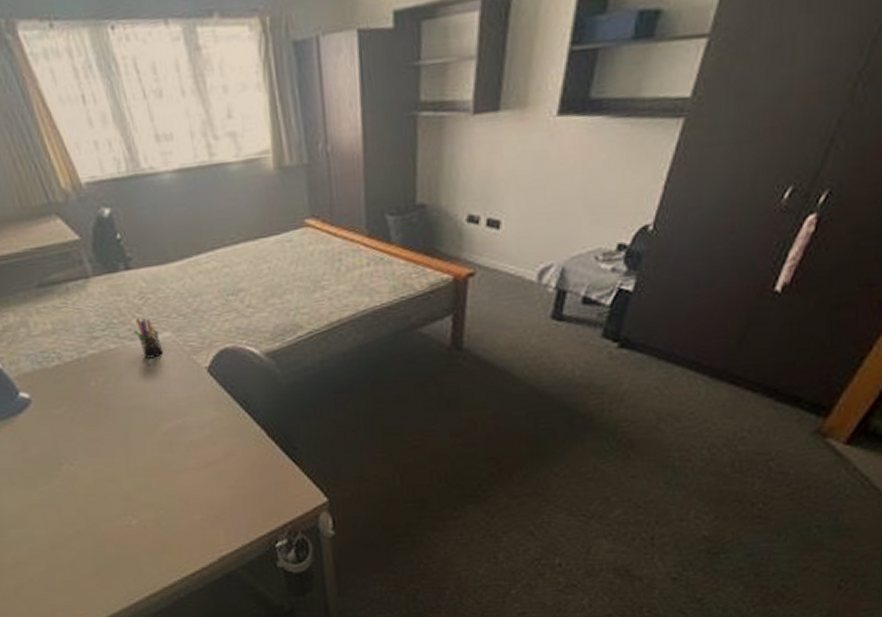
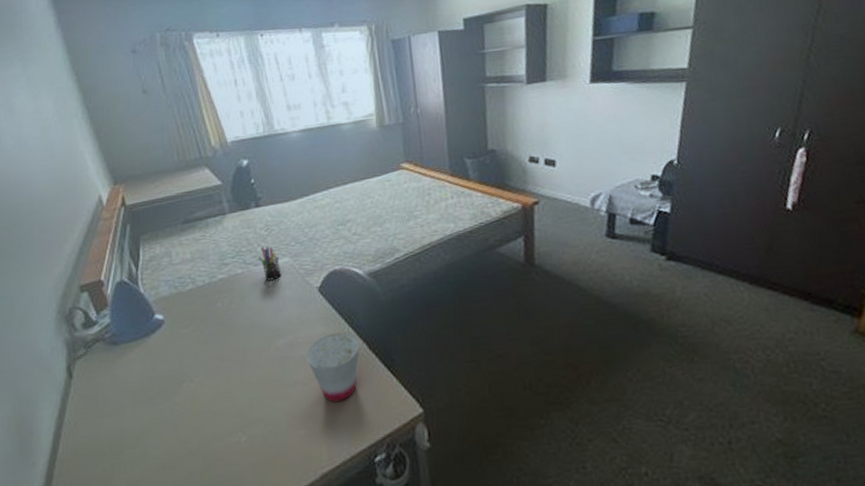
cup: none [197,417,258,490] -> present [306,332,360,403]

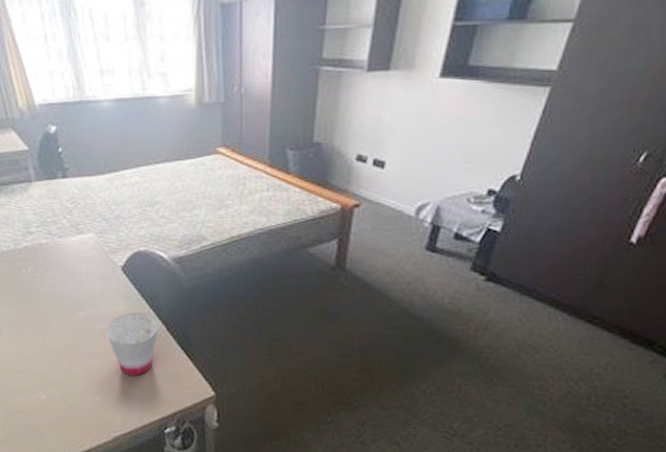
pen holder: present [258,246,282,281] -> none [63,220,86,254]

